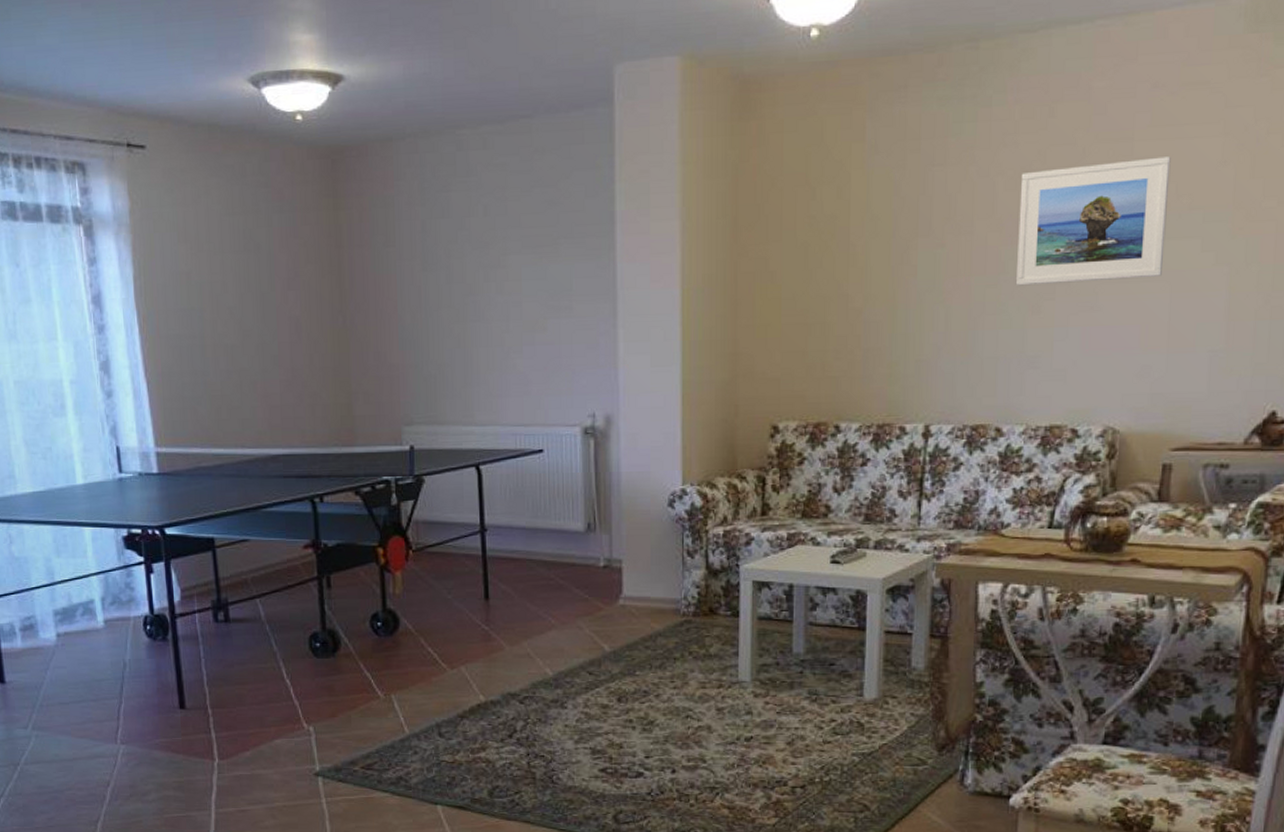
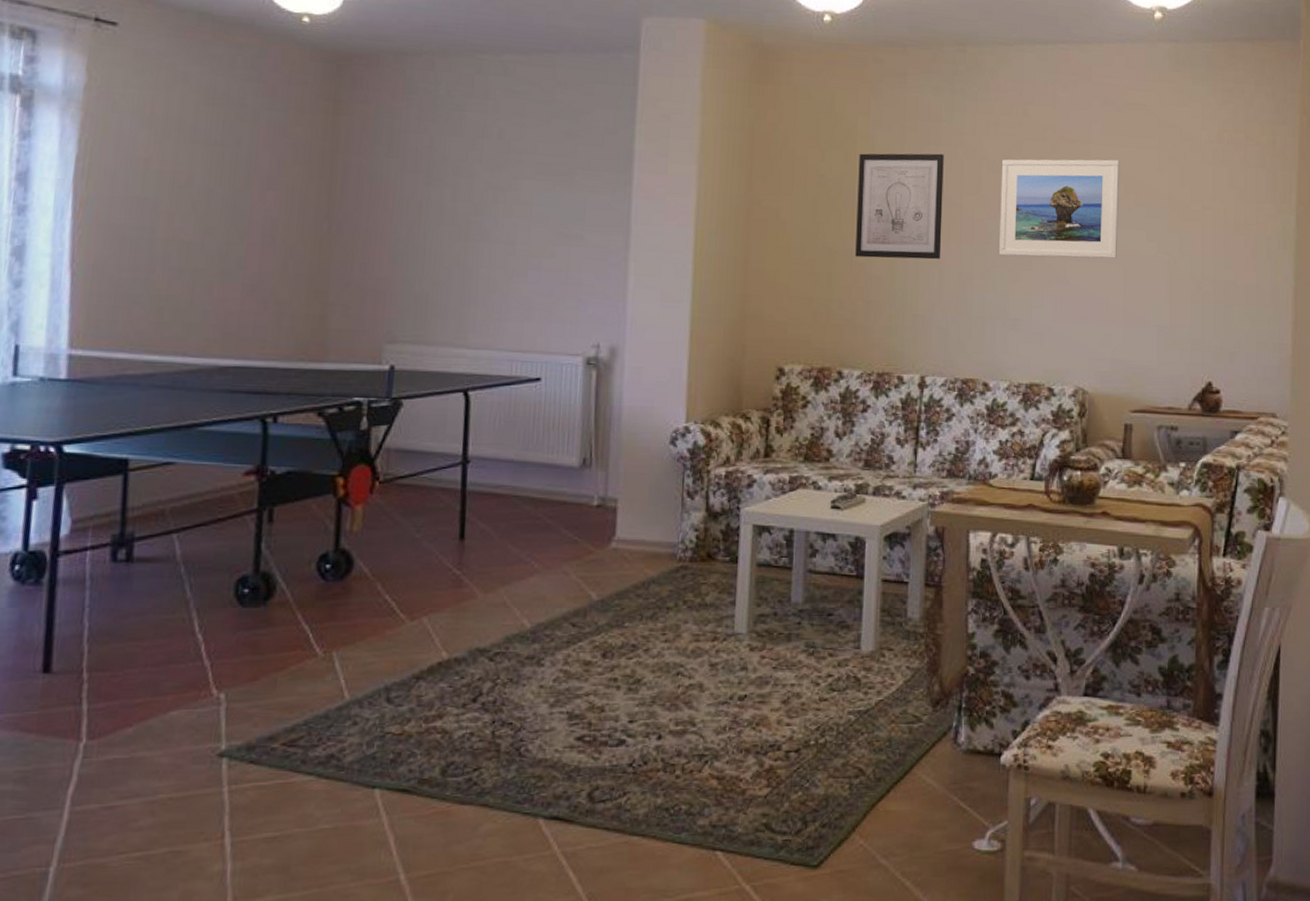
wall art: none [851,175,952,303] -> present [855,153,944,260]

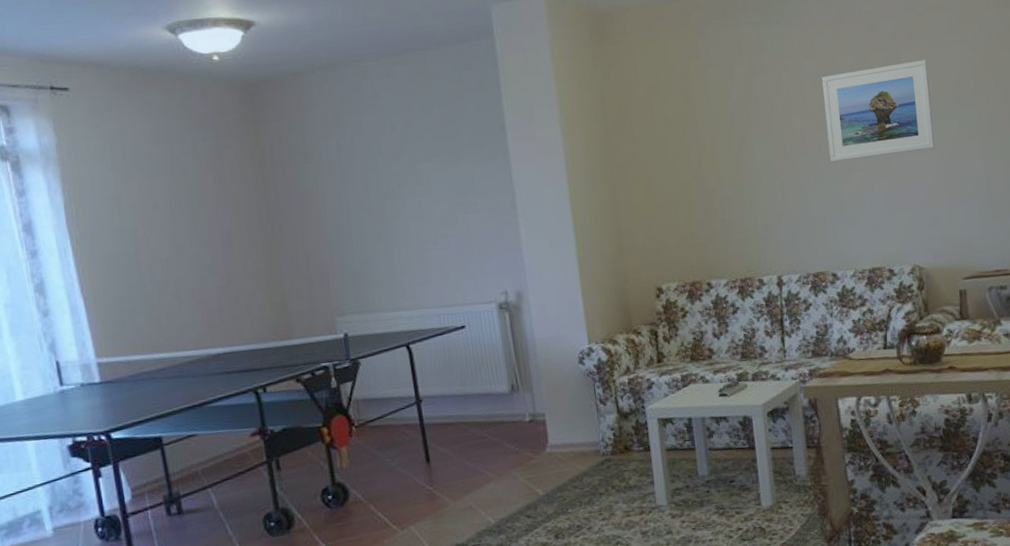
wall art: present [855,153,944,260] -> none [696,81,780,184]

